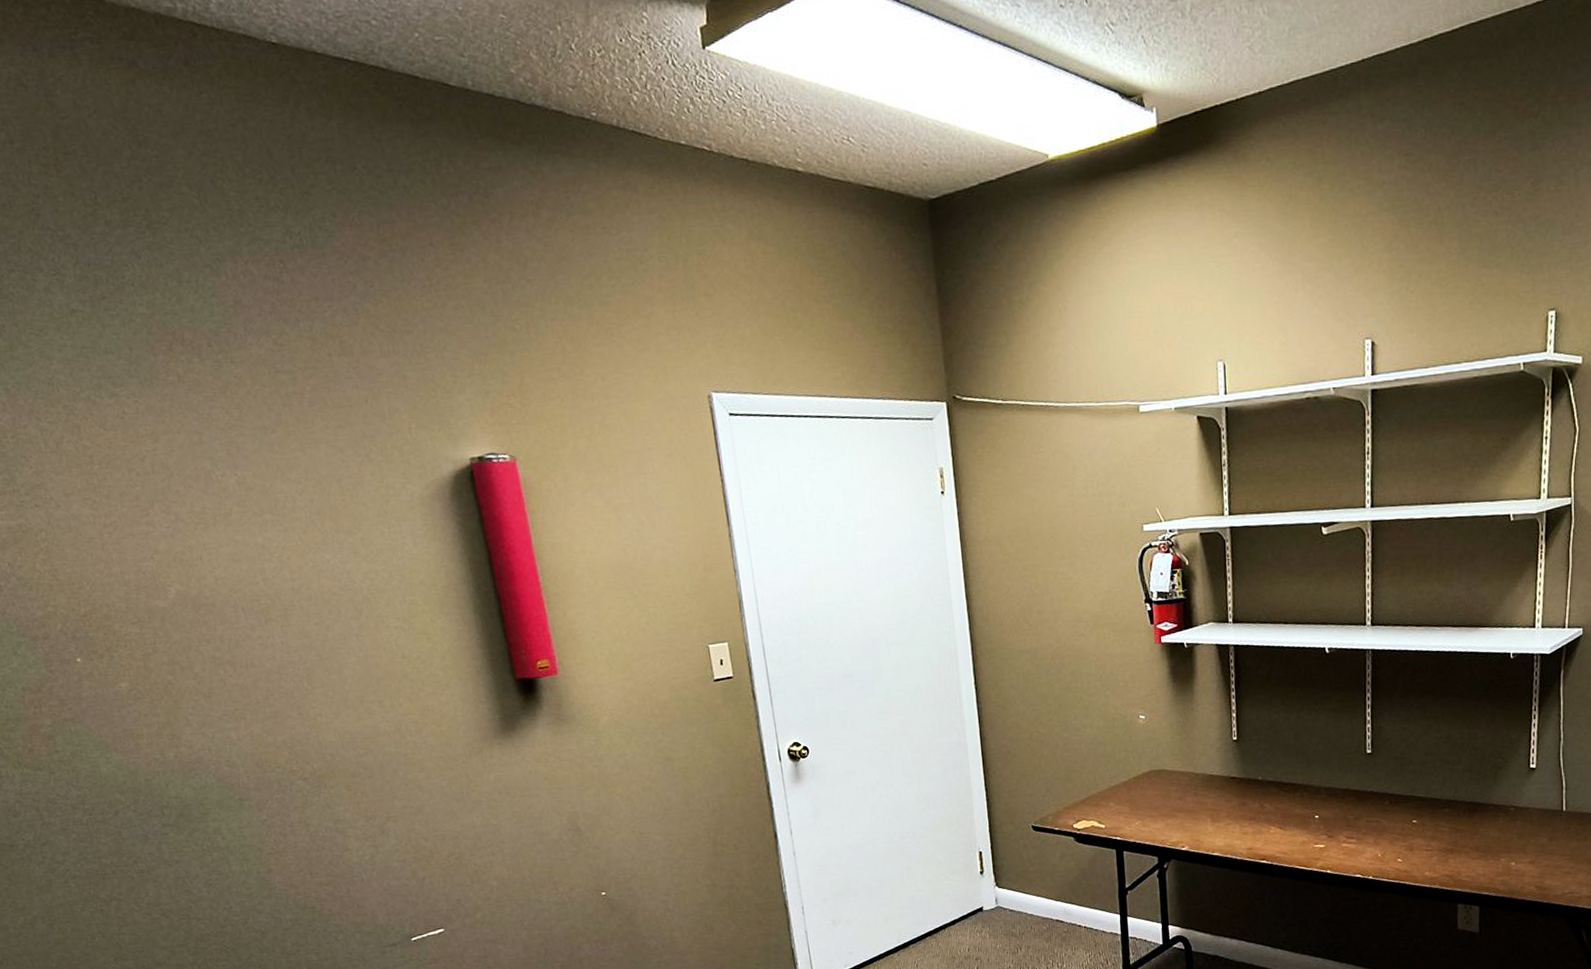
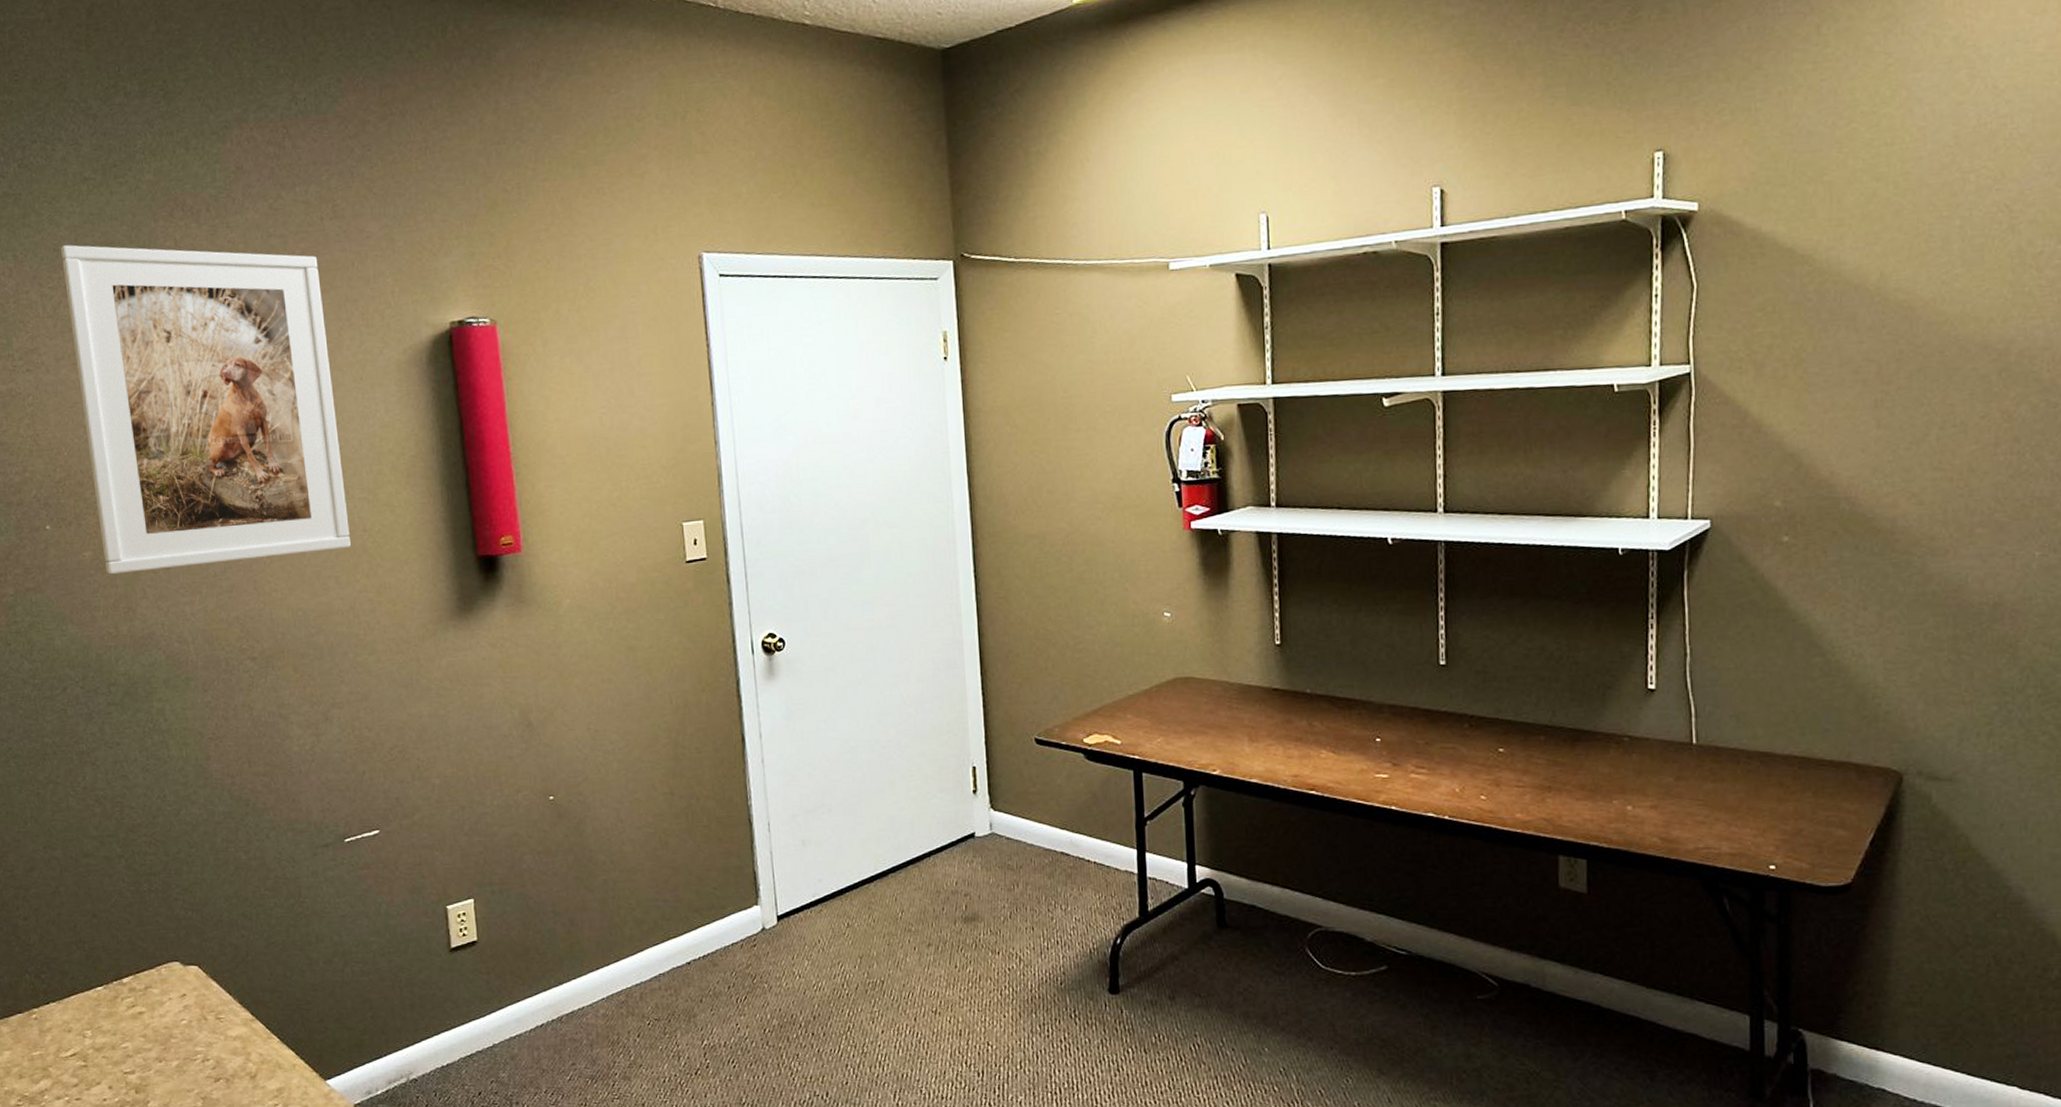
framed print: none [55,378,391,704] -> present [60,245,351,575]

